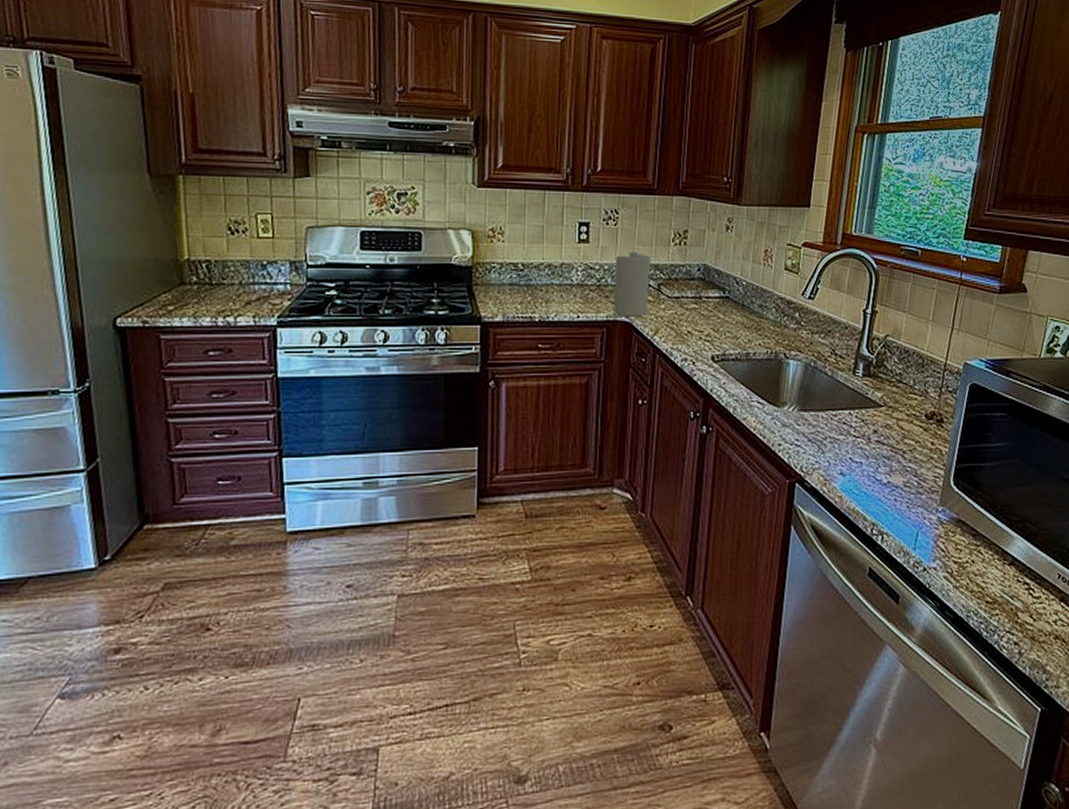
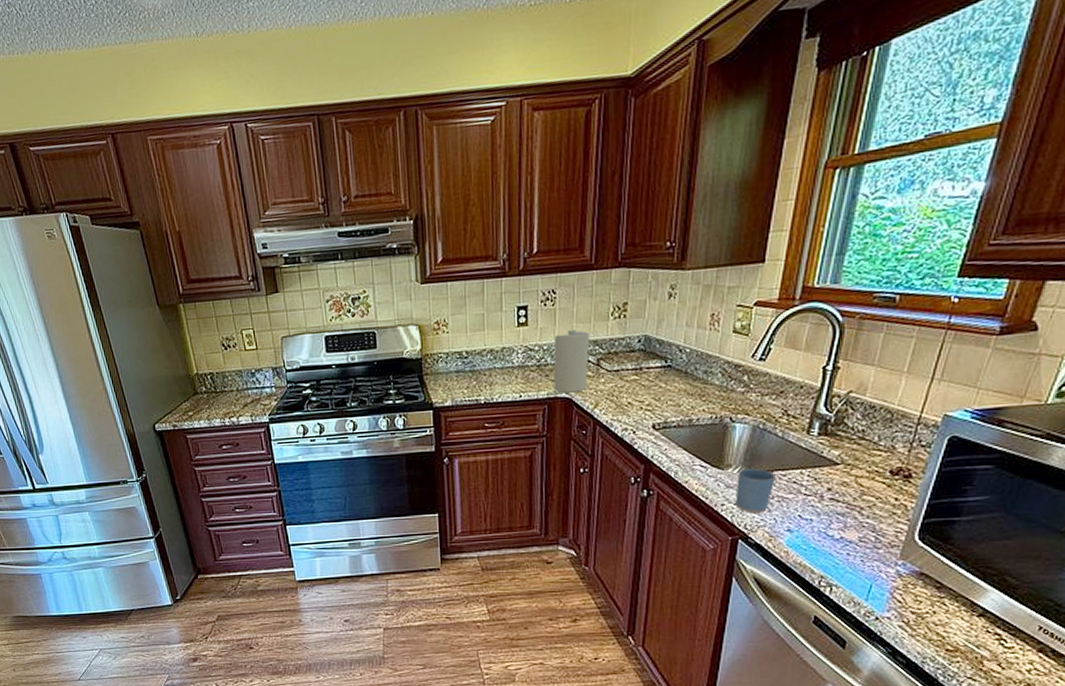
mug: none [791,406,827,455] -> present [735,467,775,513]

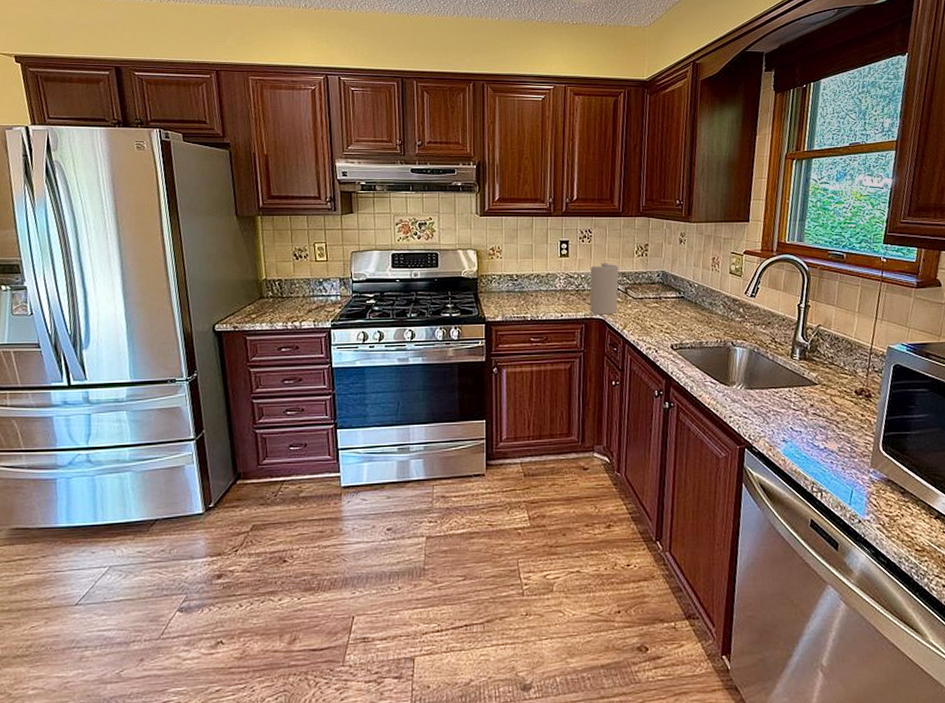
mug: present [735,467,775,513] -> none [740,385,770,425]

